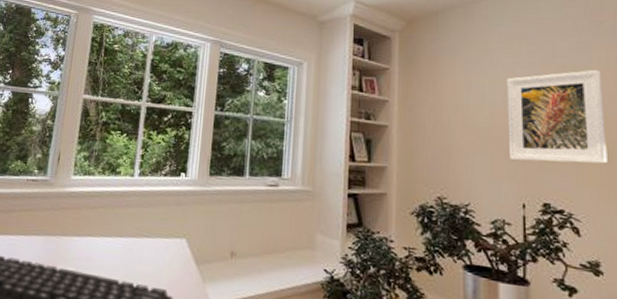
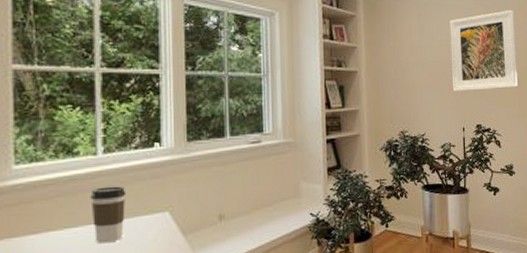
coffee cup: none [122,205,153,258] -> present [90,186,127,244]

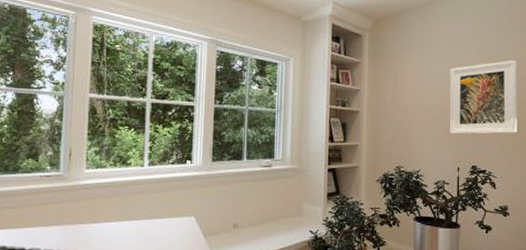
coffee cup: present [90,186,127,244] -> none [137,192,164,236]

